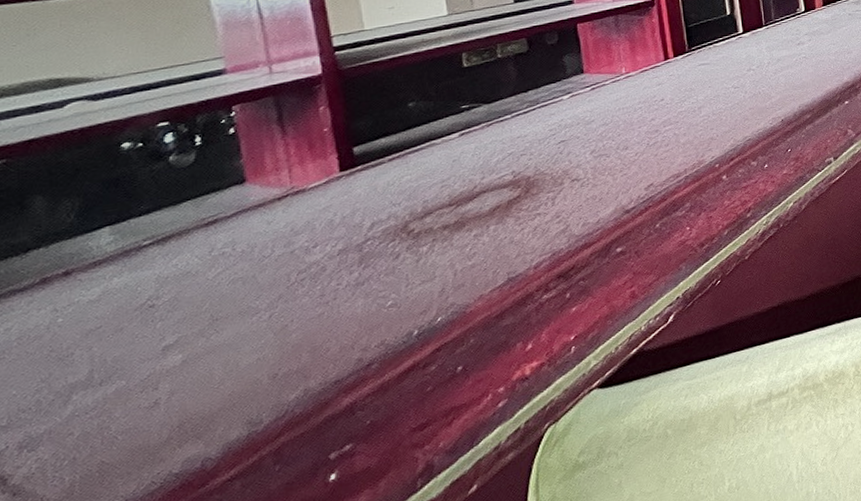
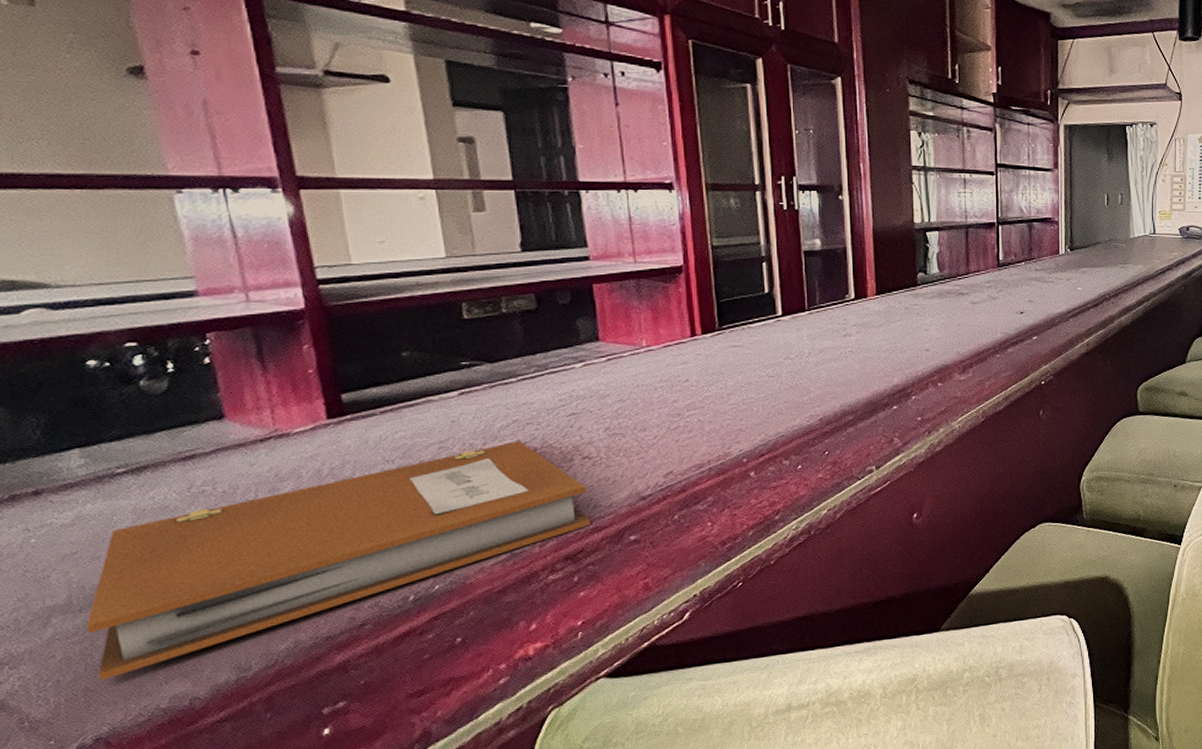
notebook: none [106,171,580,453] -> present [86,440,590,681]

